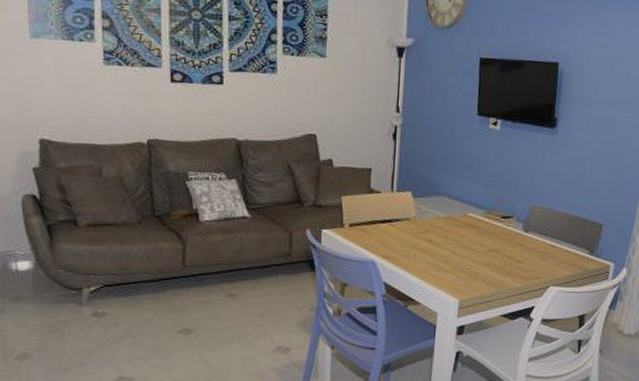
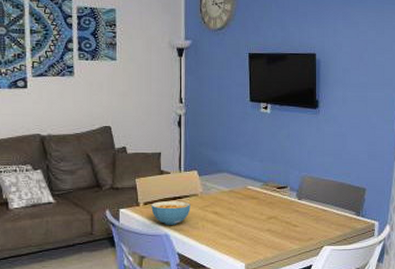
cereal bowl: none [357,224,402,251] -> present [151,201,190,225]

